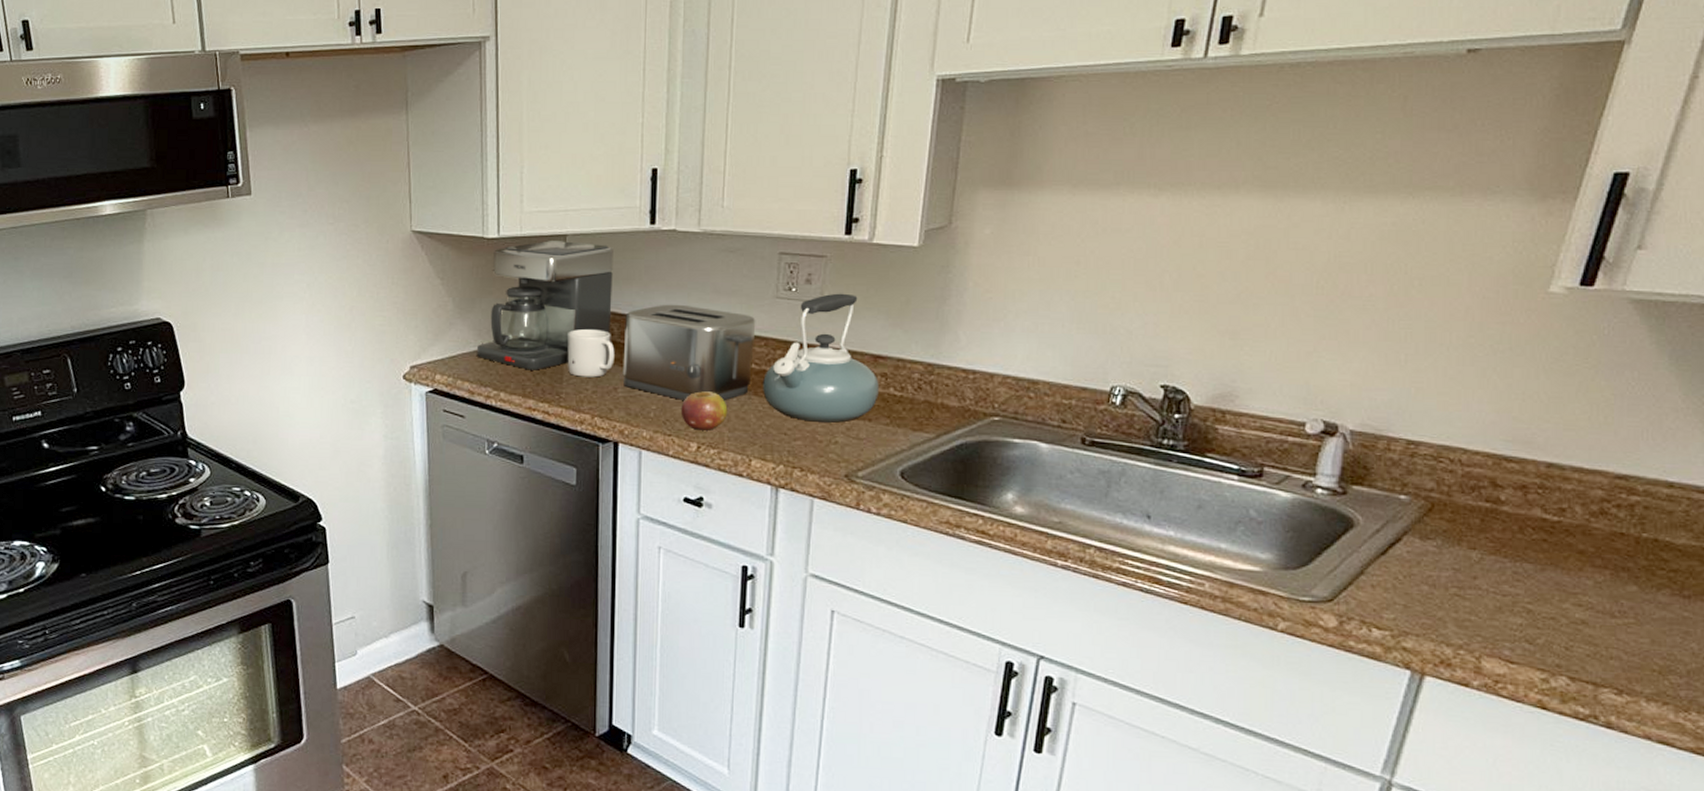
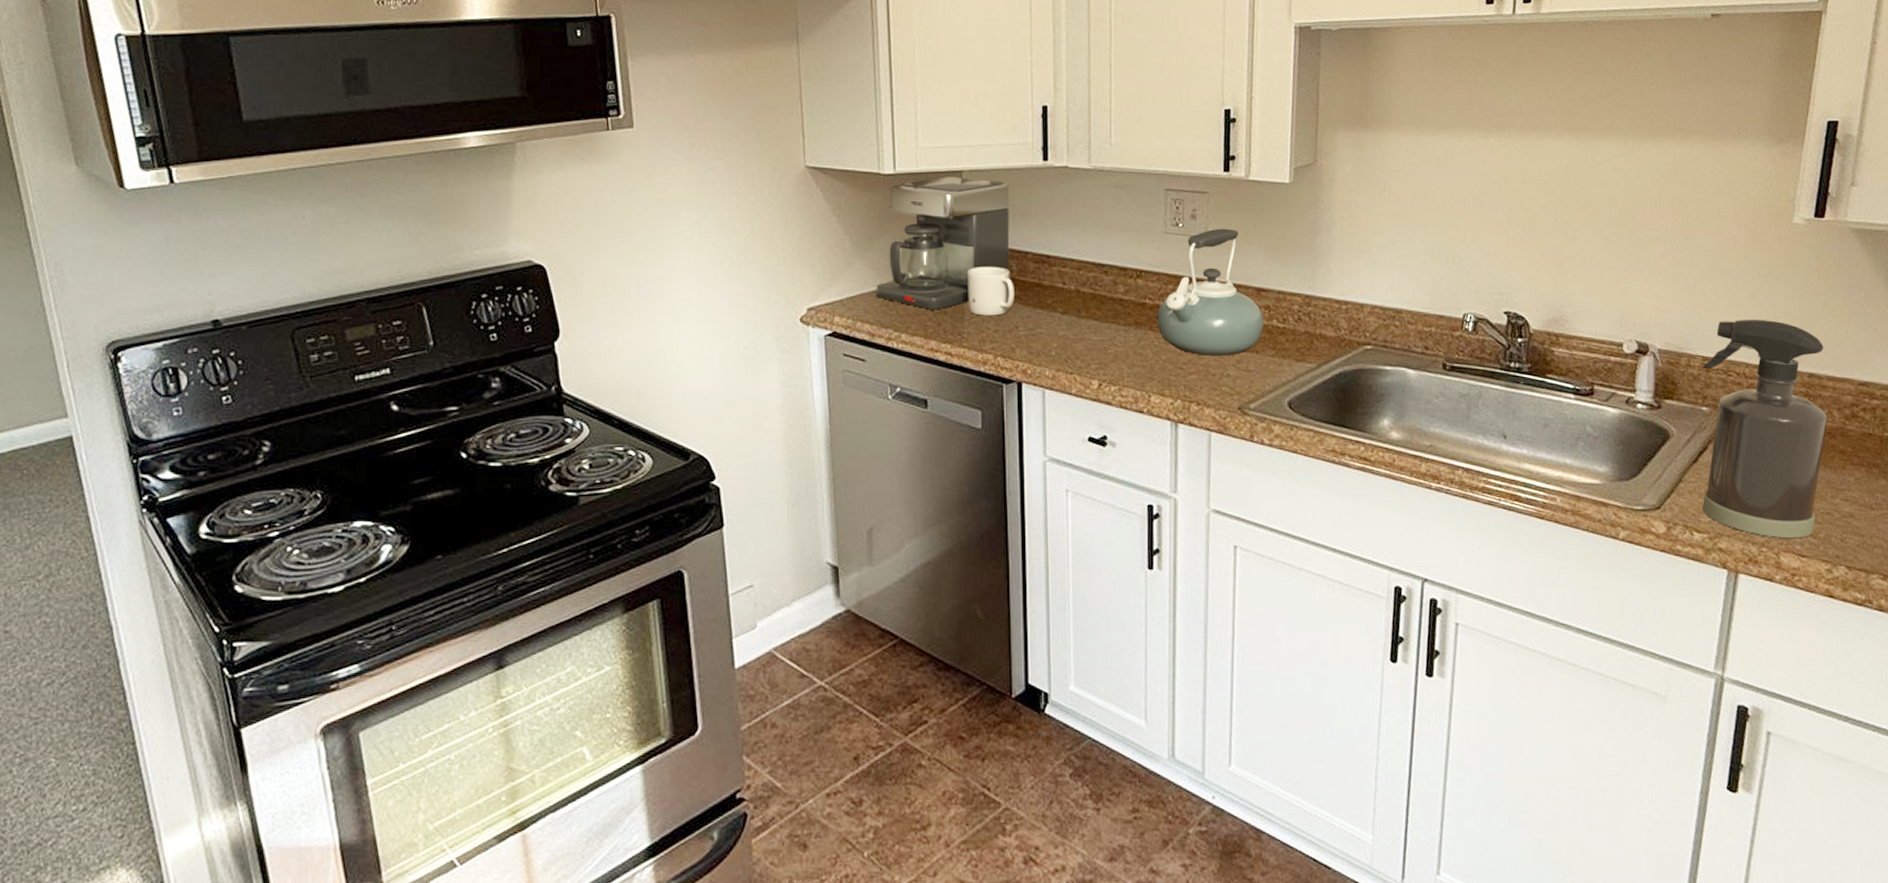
toaster: present [622,304,756,400] -> none [1022,240,1148,337]
fruit: present [680,391,728,430] -> none [1081,328,1126,367]
spray bottle: none [1386,400,1572,643] -> present [1702,320,1828,539]

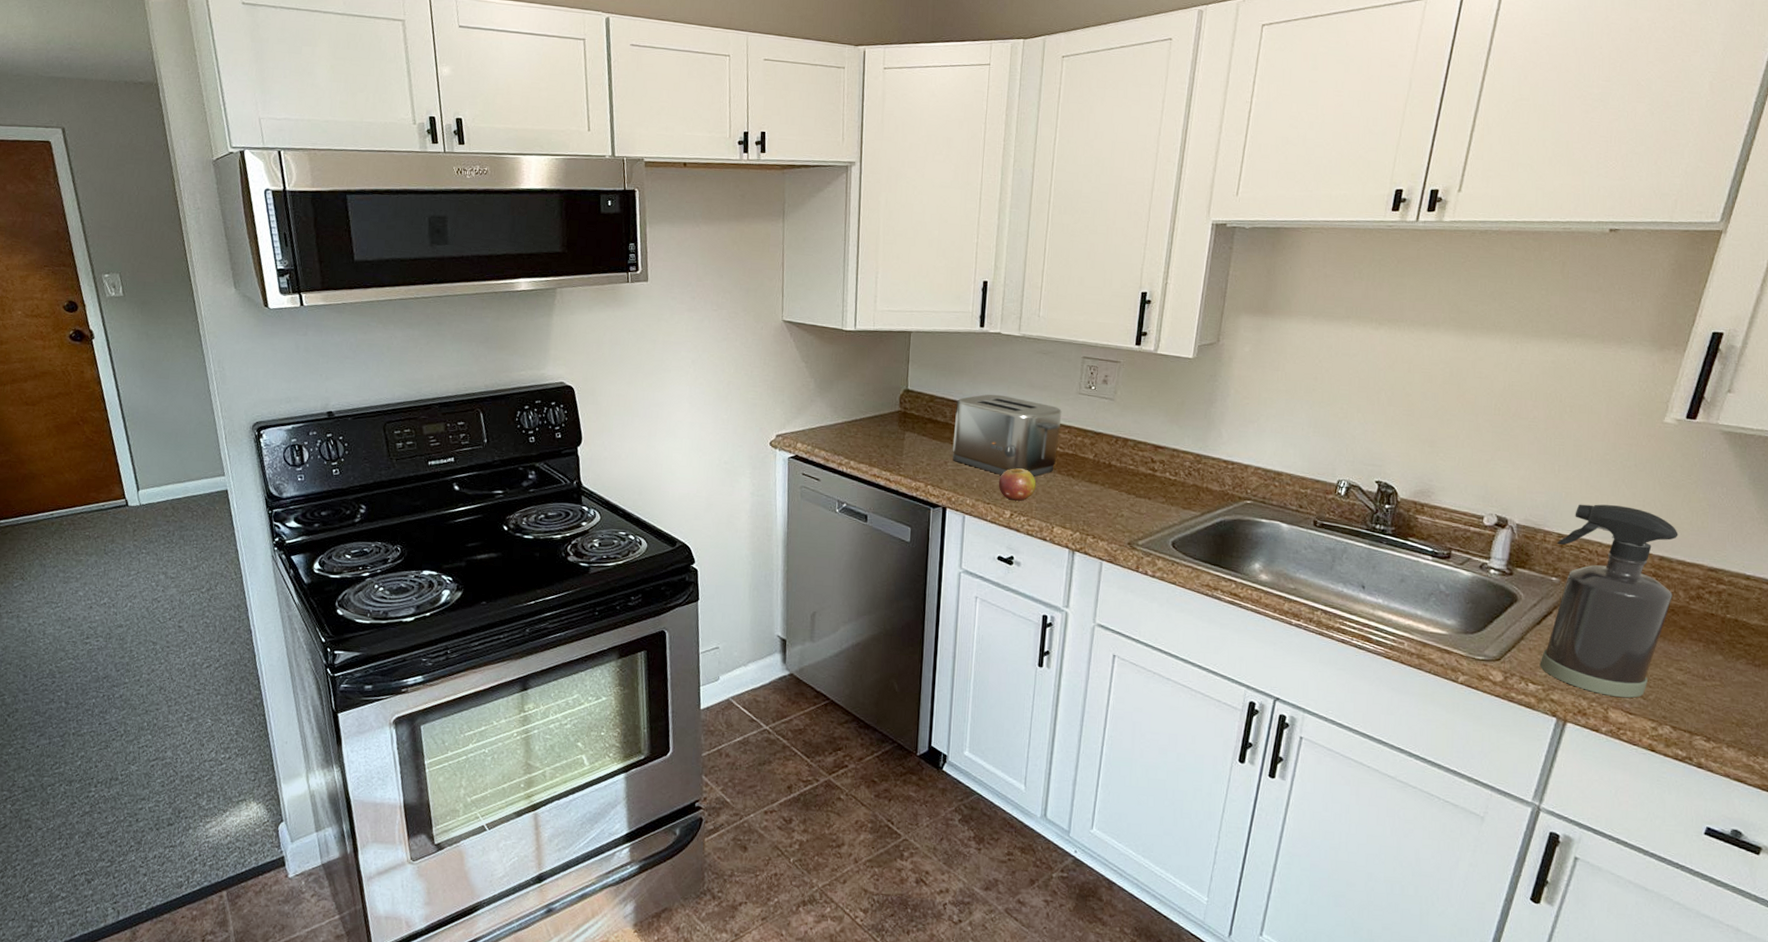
coffee maker: present [876,177,1010,310] -> none [832,335,949,444]
mug: present [967,266,1015,316] -> none [907,410,947,452]
toaster: none [1022,240,1148,337] -> present [952,394,1062,477]
fruit: none [1081,328,1126,367] -> present [998,468,1037,501]
kettle: present [1157,228,1265,355] -> none [1065,392,1159,500]

